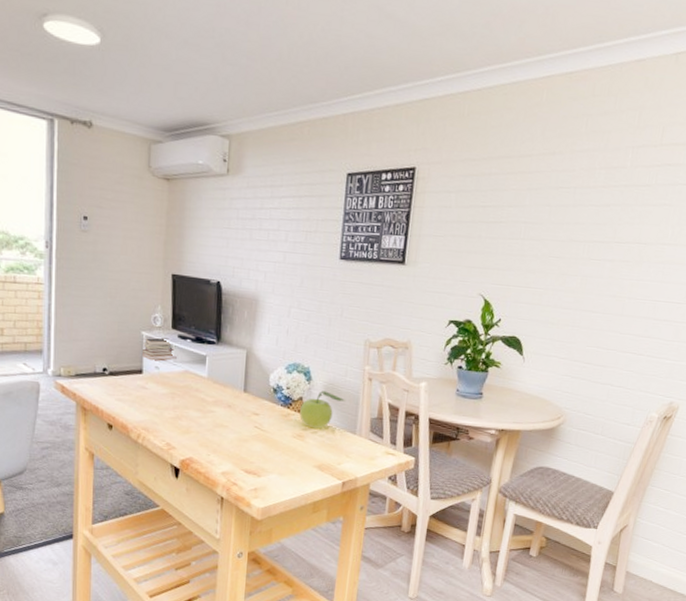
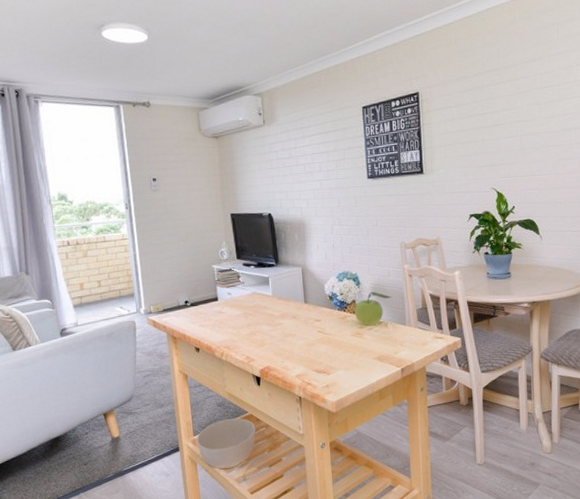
bowl: none [94,510,166,568] -> present [196,418,256,471]

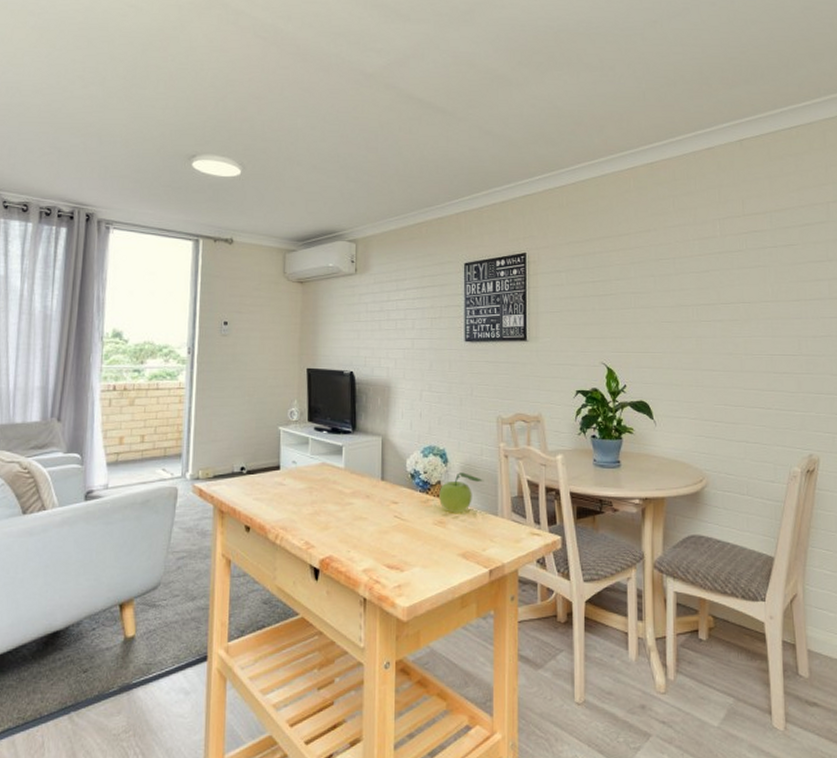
bowl: present [196,418,256,471] -> none [230,620,307,692]
books: present [214,267,244,289] -> none [279,431,313,456]

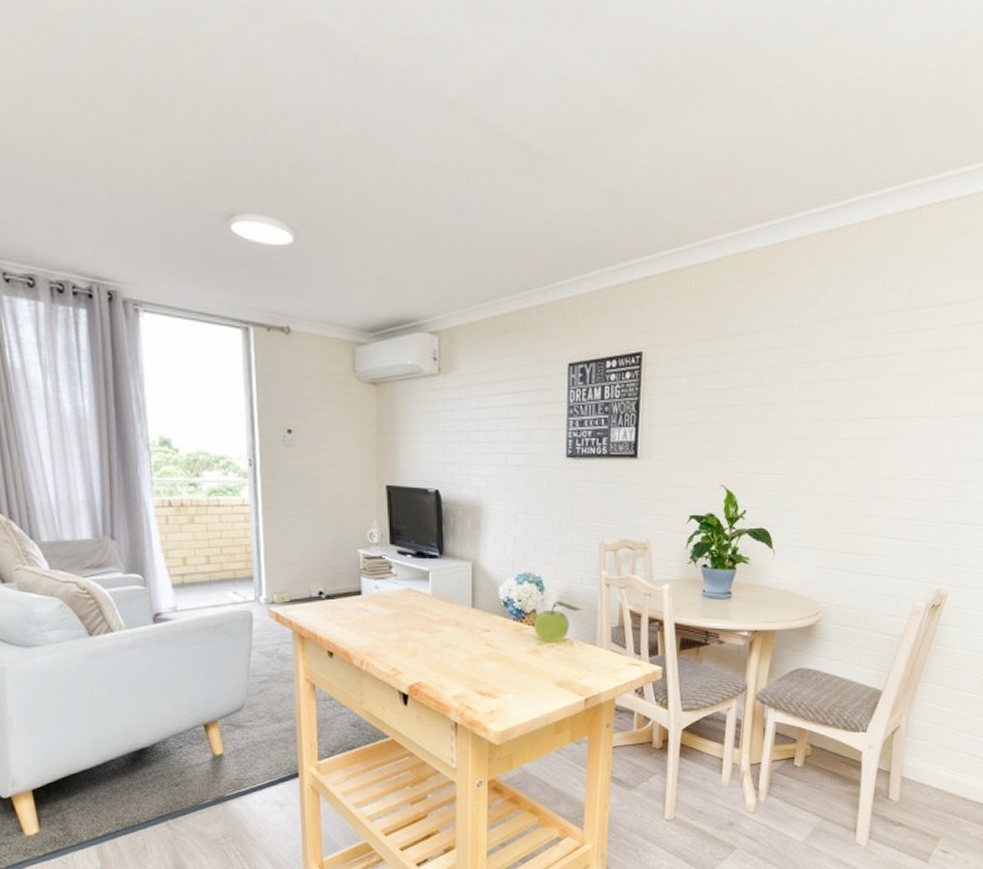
books: none [279,431,313,456] -> present [359,555,397,580]

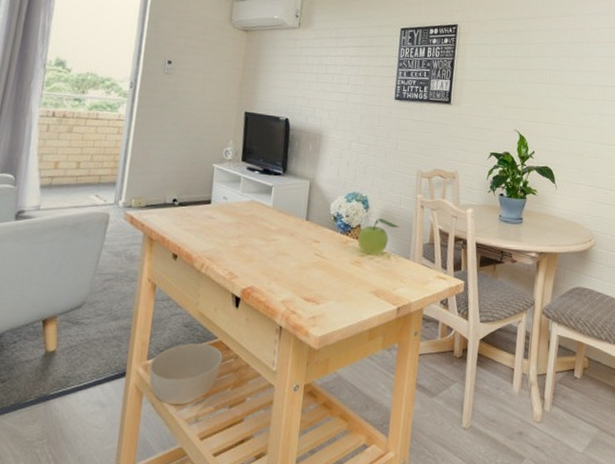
bowl: none [321,742,398,805] -> present [148,343,223,407]
books: present [359,555,397,580] -> none [211,170,245,192]

